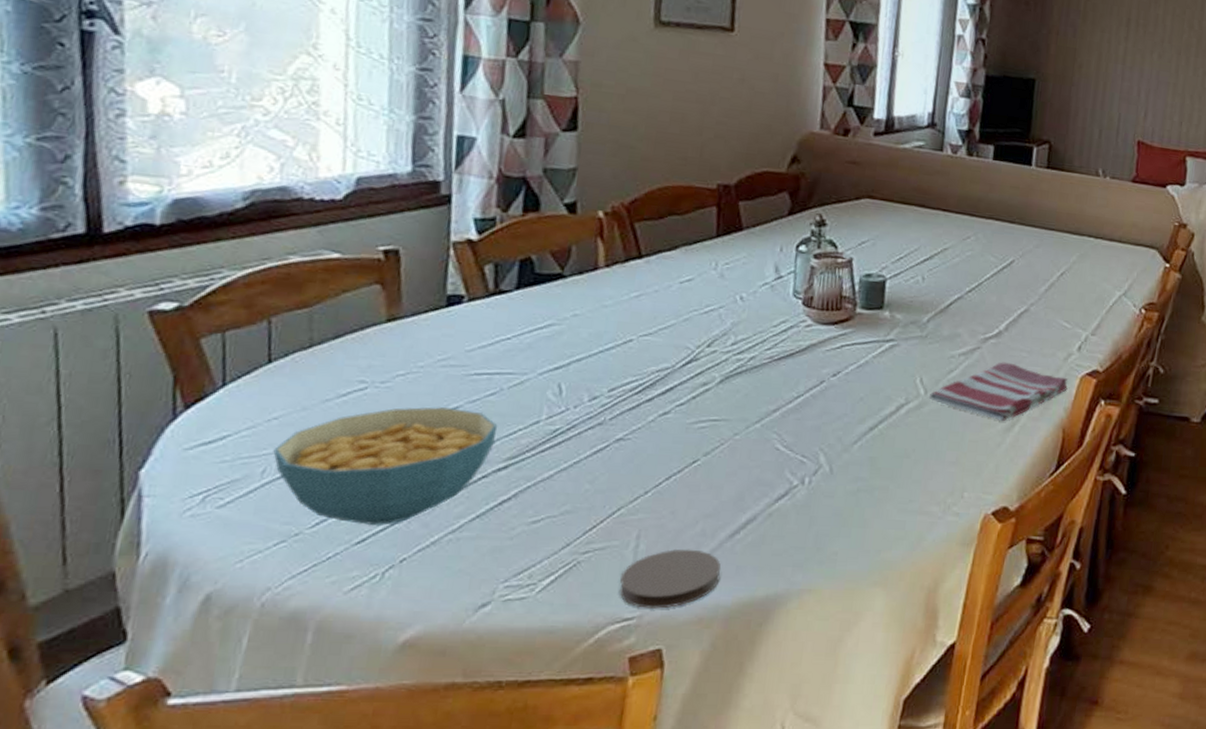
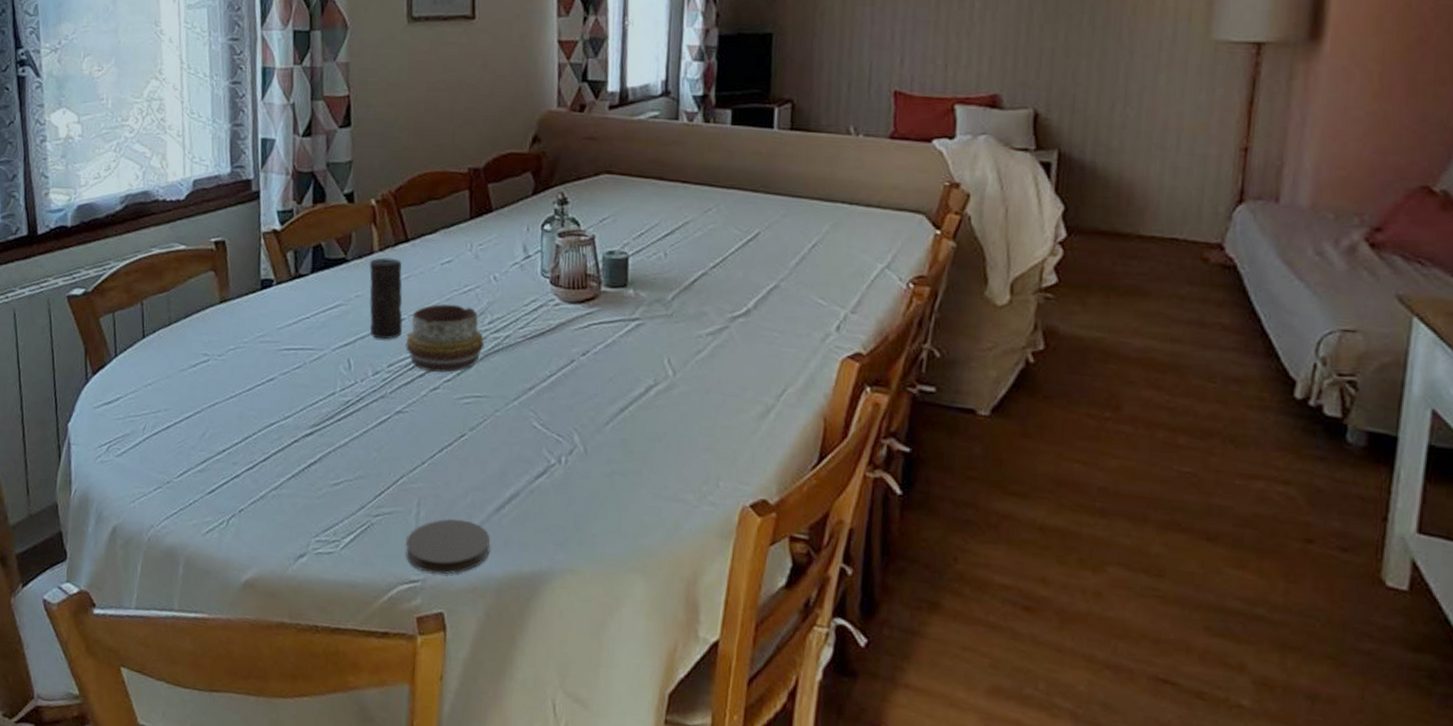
cereal bowl: present [273,407,498,526] -> none [150,377,304,479]
candle: none [588,274,632,362] -> present [369,257,403,340]
decorative bowl: none [631,324,726,396] -> present [405,304,485,373]
dish towel: present [929,362,1068,422] -> none [678,342,827,408]

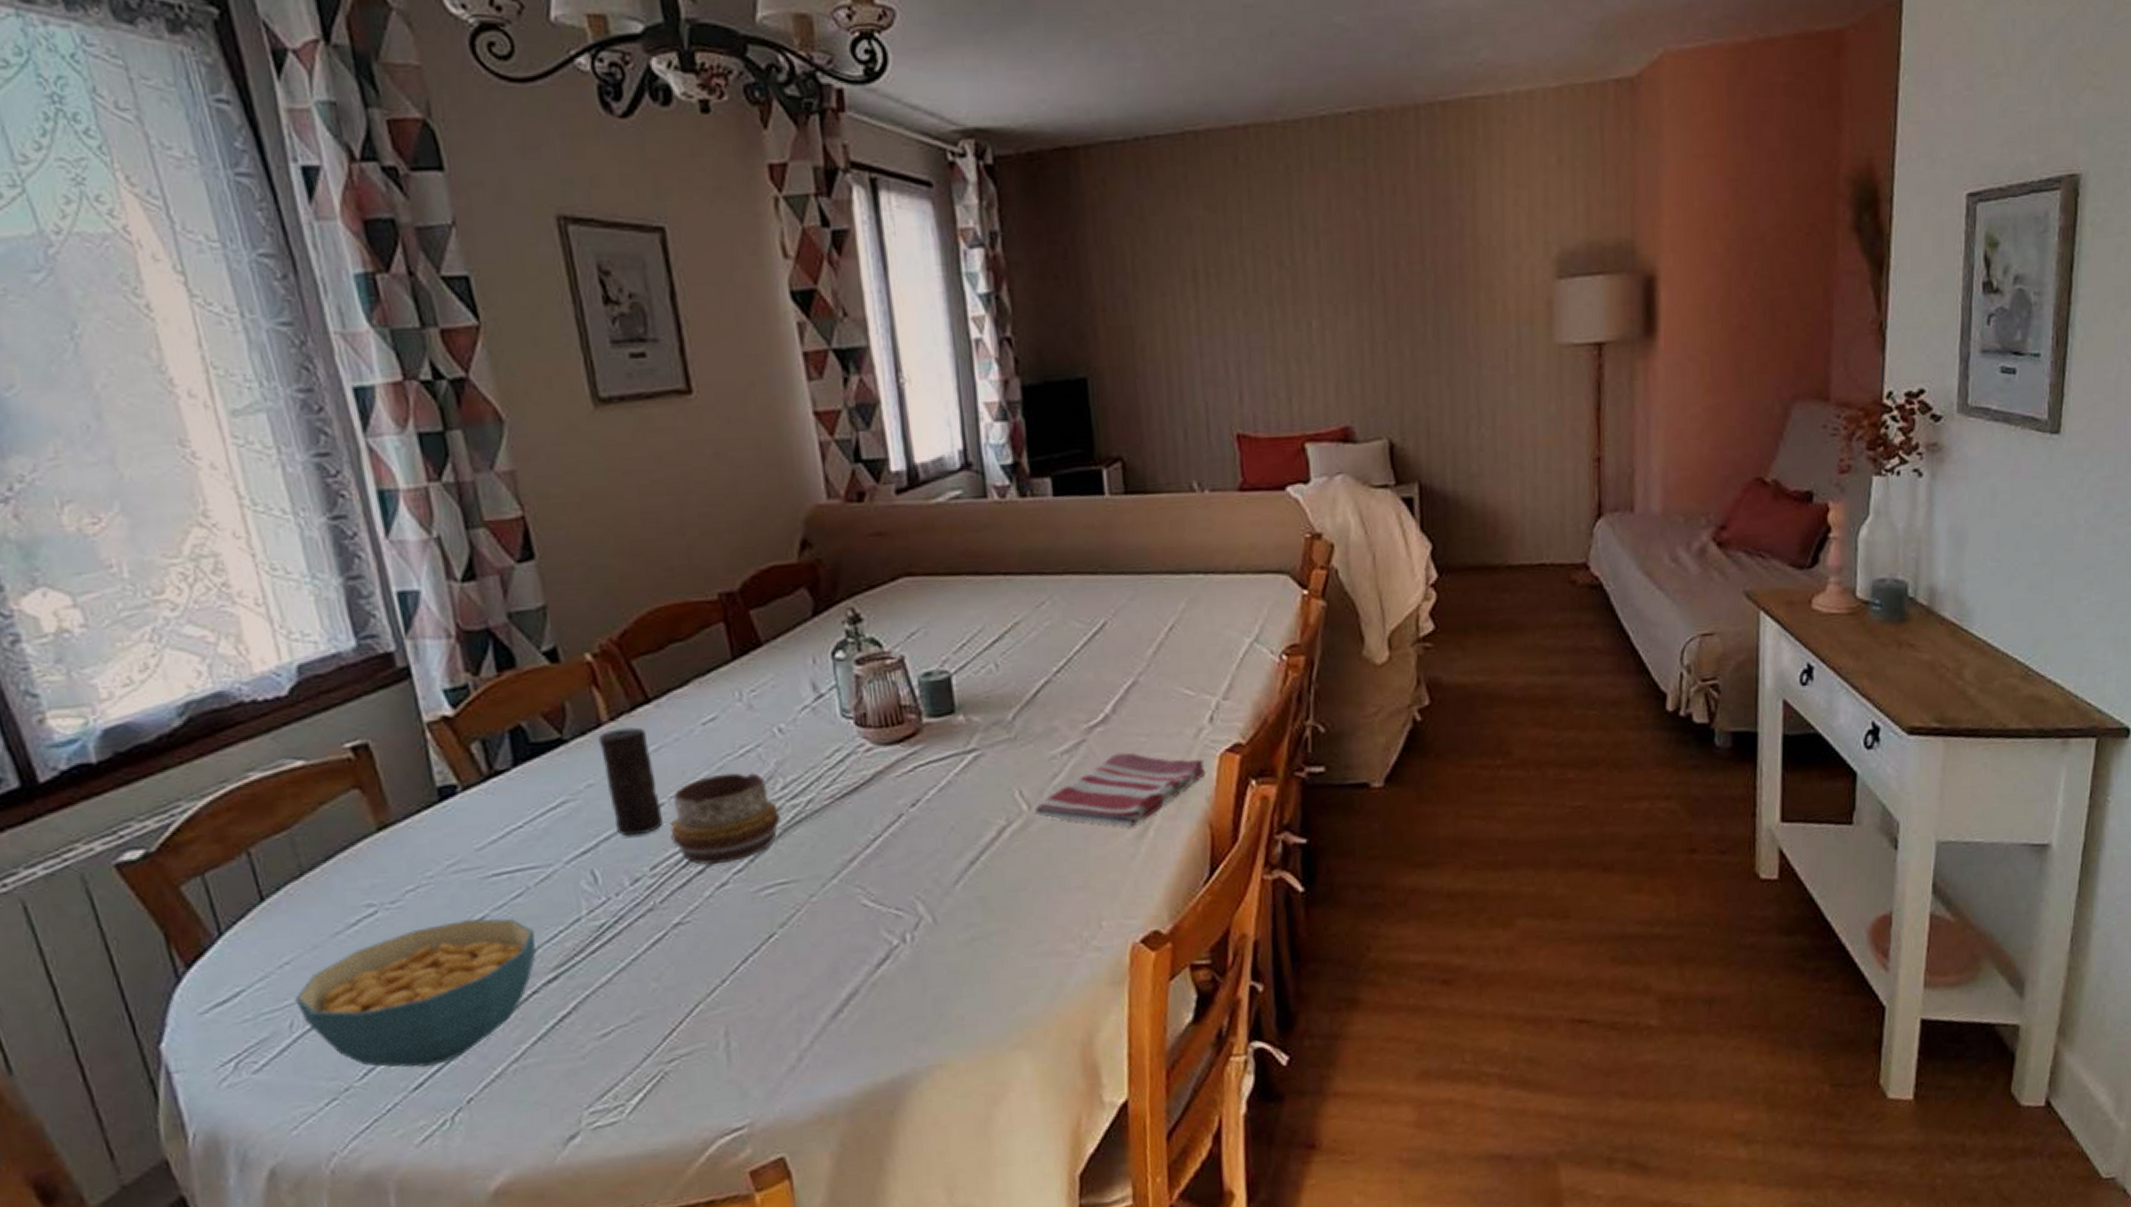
cereal bowl: none [150,377,304,479] -> present [295,918,538,1068]
coaster: present [405,519,490,575] -> none [718,1038,833,1115]
dish towel: none [678,342,827,408] -> present [1035,752,1206,828]

